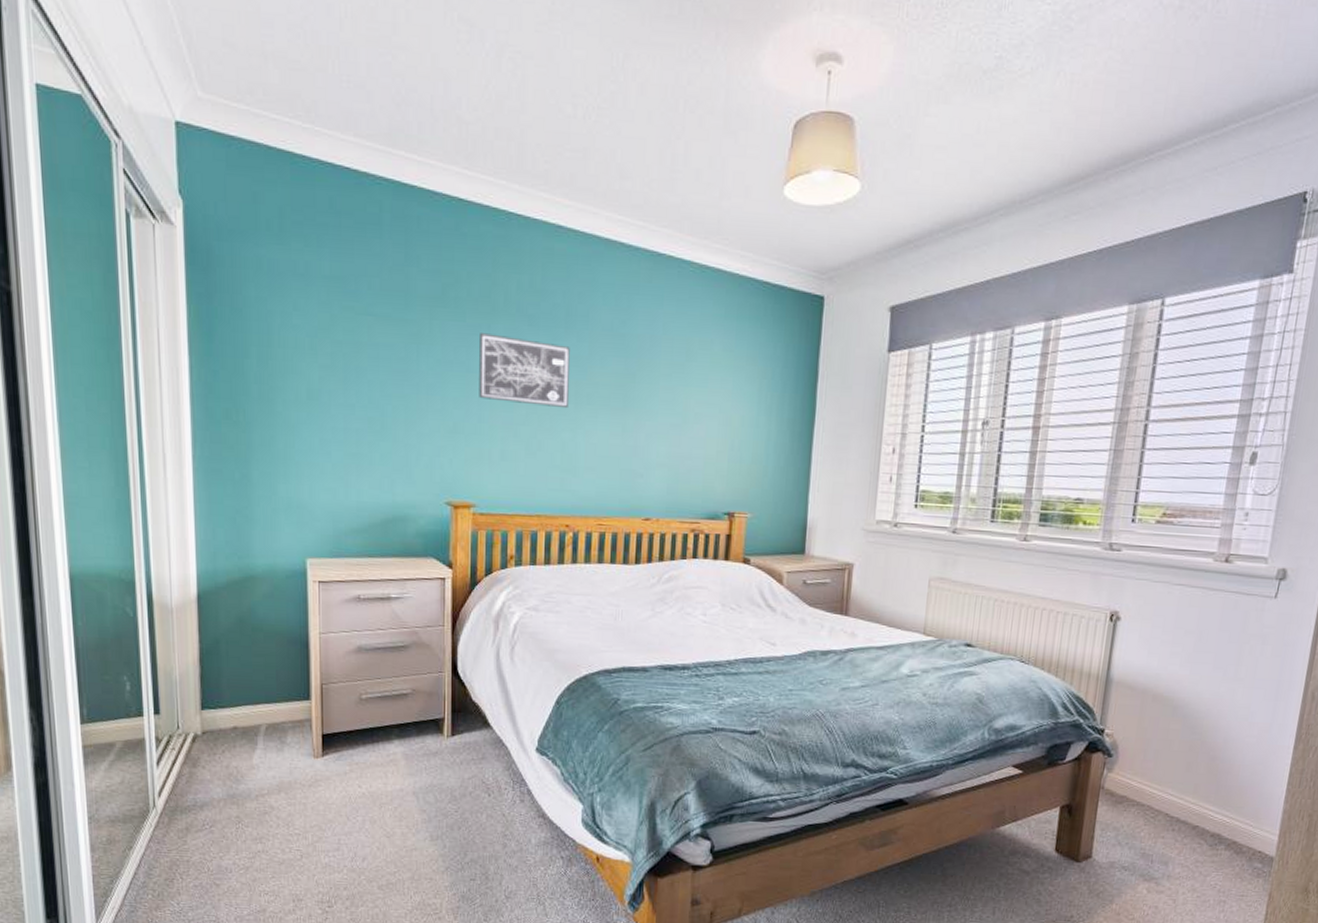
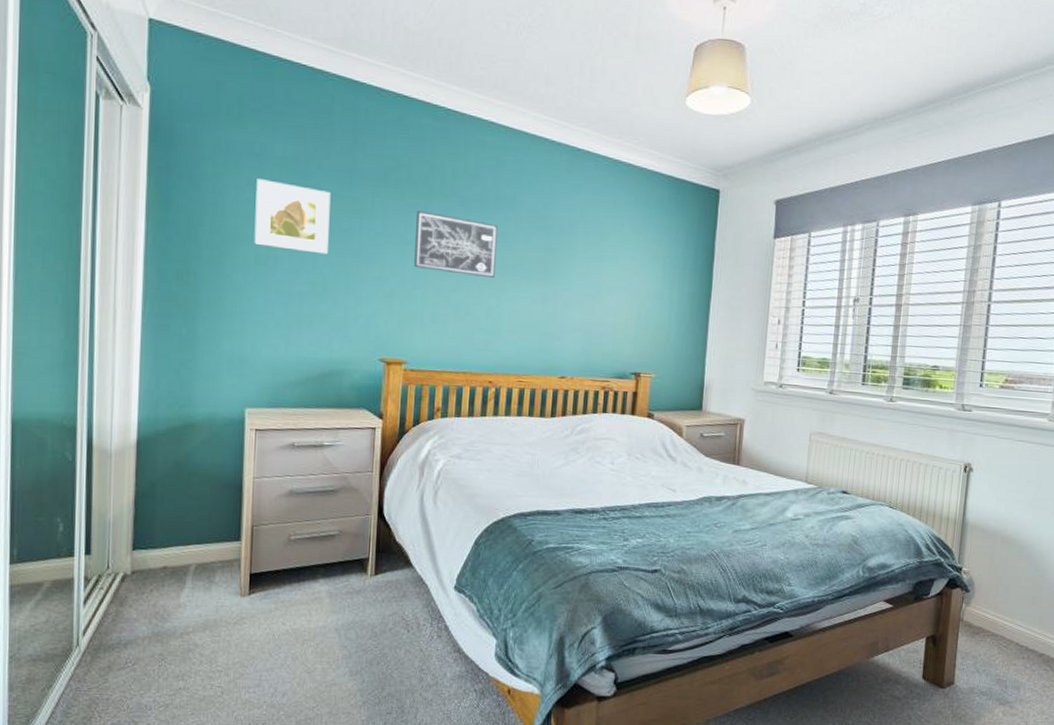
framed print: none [303,302,384,387] -> present [254,179,331,255]

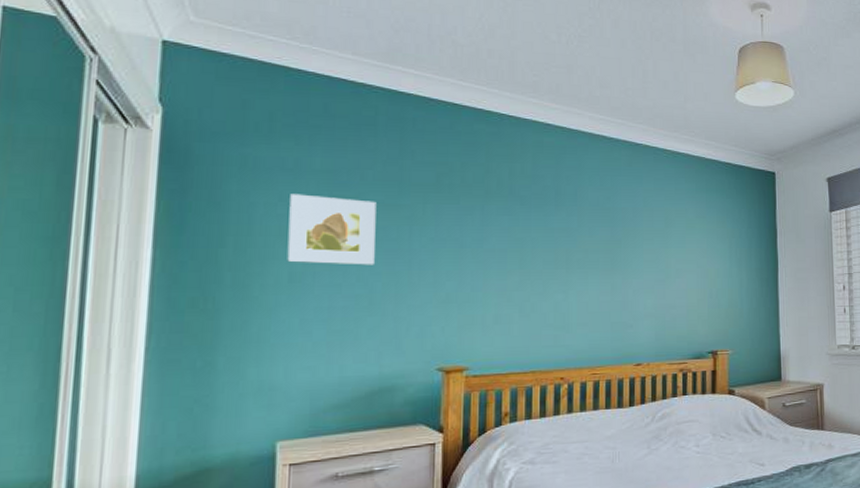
wall art: present [414,211,498,279] -> none [472,213,560,274]

